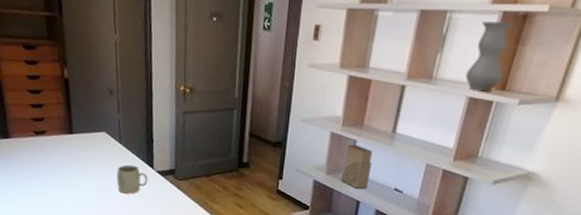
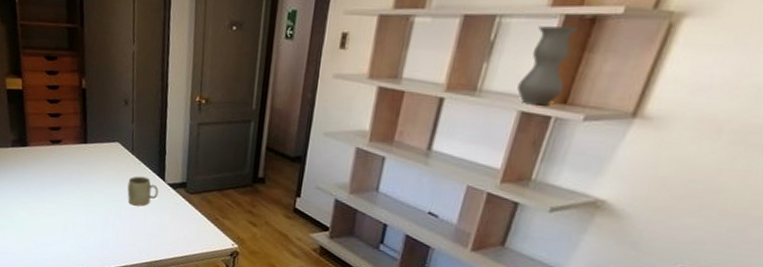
decorative box: present [341,144,373,190] -> none [366,161,405,212]

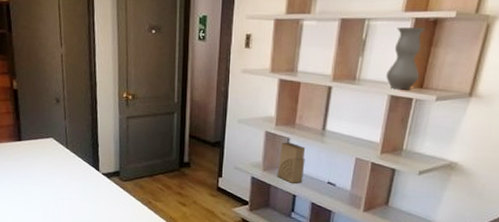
mug: present [127,176,159,206] -> none [64,168,94,196]
decorative box: none [366,161,405,212] -> present [277,142,306,184]

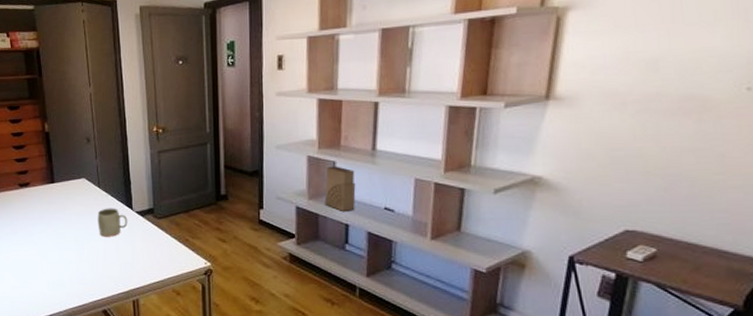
mug: none [64,168,94,196] -> present [97,208,128,237]
vase: present [386,27,427,90] -> none [441,29,483,99]

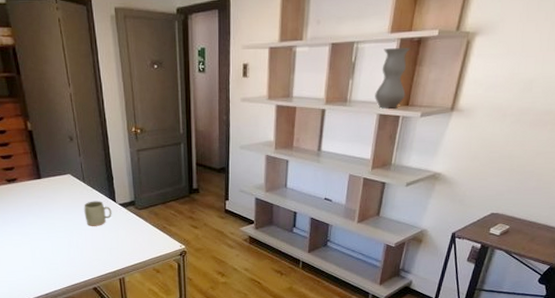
decorative box: present [324,166,356,213] -> none [278,164,304,202]
vase: none [441,29,483,99] -> present [375,48,411,109]

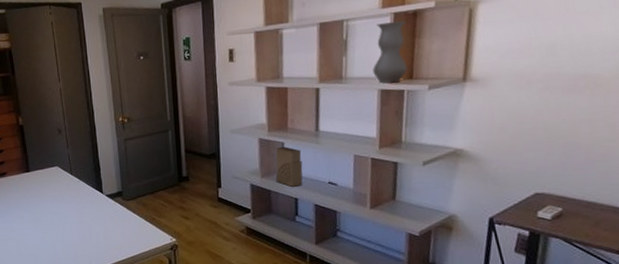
mug: present [84,201,112,226] -> none [70,192,99,220]
decorative box: none [278,164,304,202] -> present [275,146,303,188]

